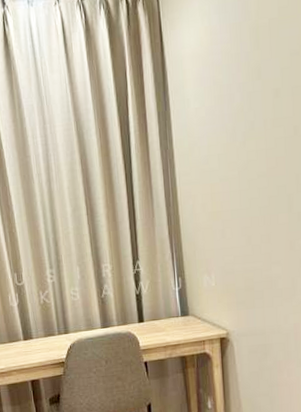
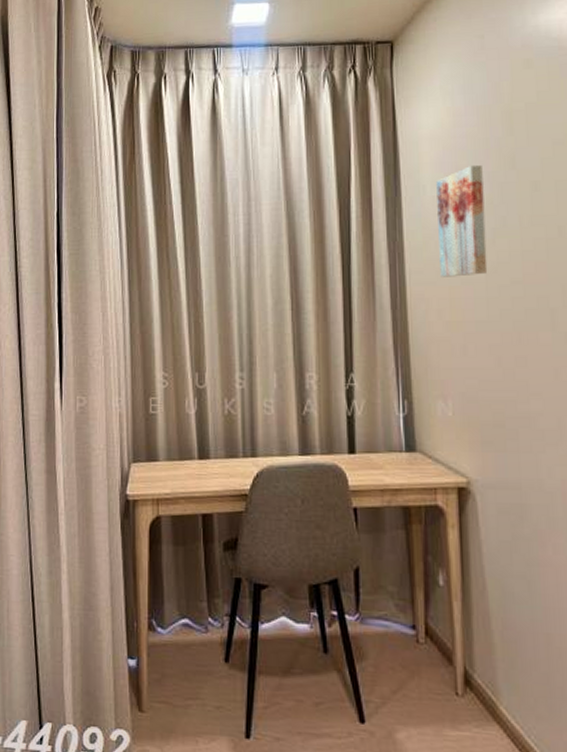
wall art: none [198,77,240,177] -> present [436,164,488,277]

